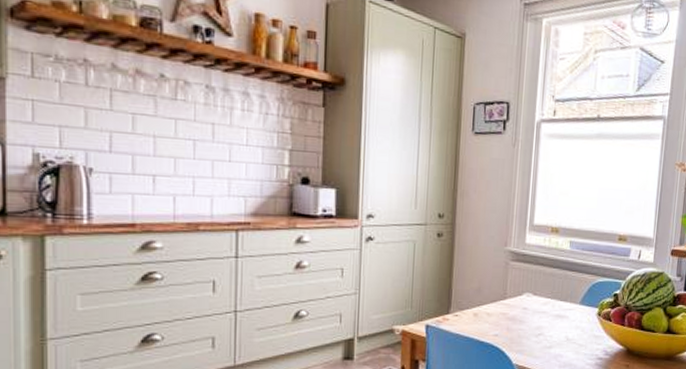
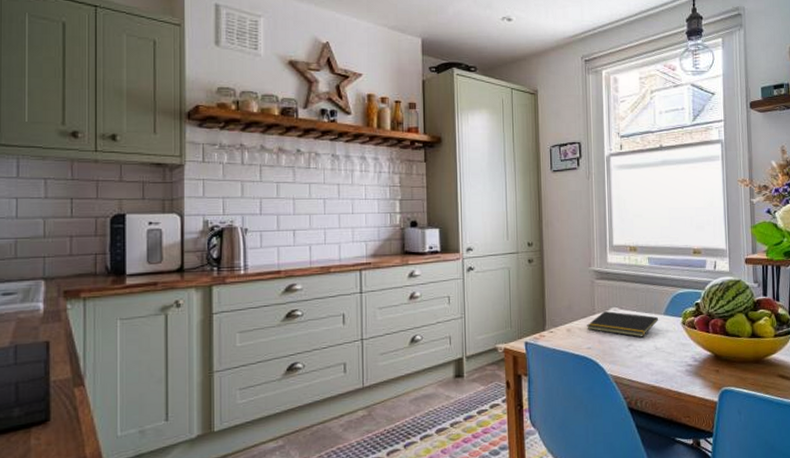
notepad: none [496,297,573,327] -> present [587,311,658,338]

